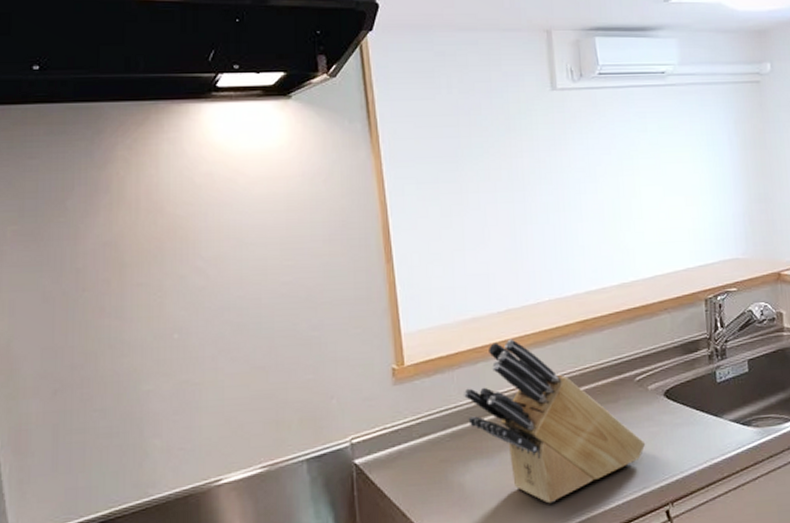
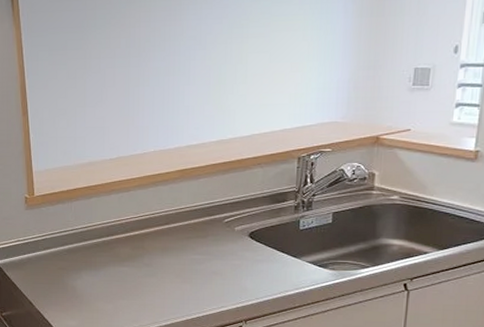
knife block: present [463,339,646,504] -> none [78,181,228,309]

